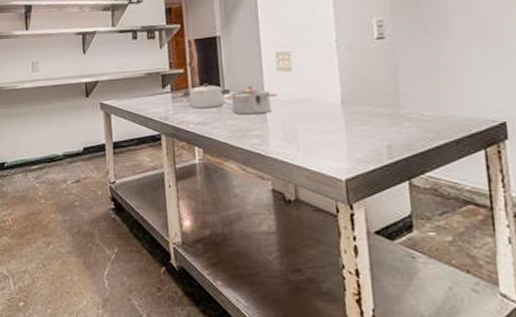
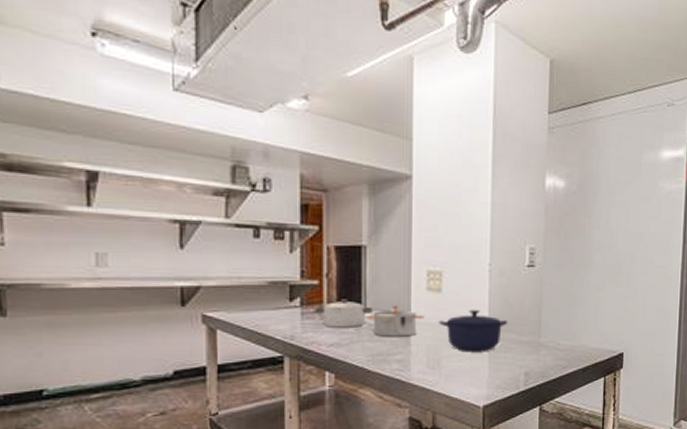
cooking pot: none [291,84,362,125] -> present [438,309,508,351]

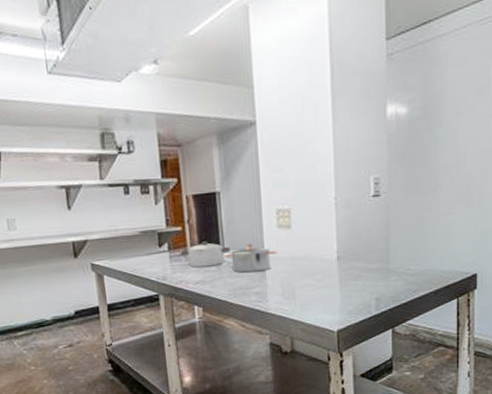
cooking pot: present [438,309,508,351] -> none [290,241,356,281]

